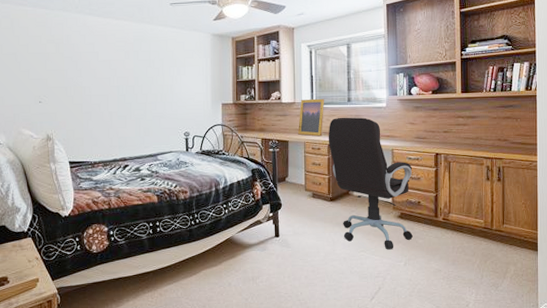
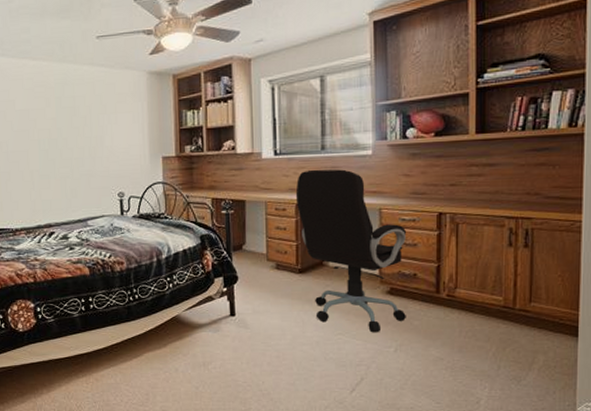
picture frame: present [297,98,325,136] -> none [256,146,292,194]

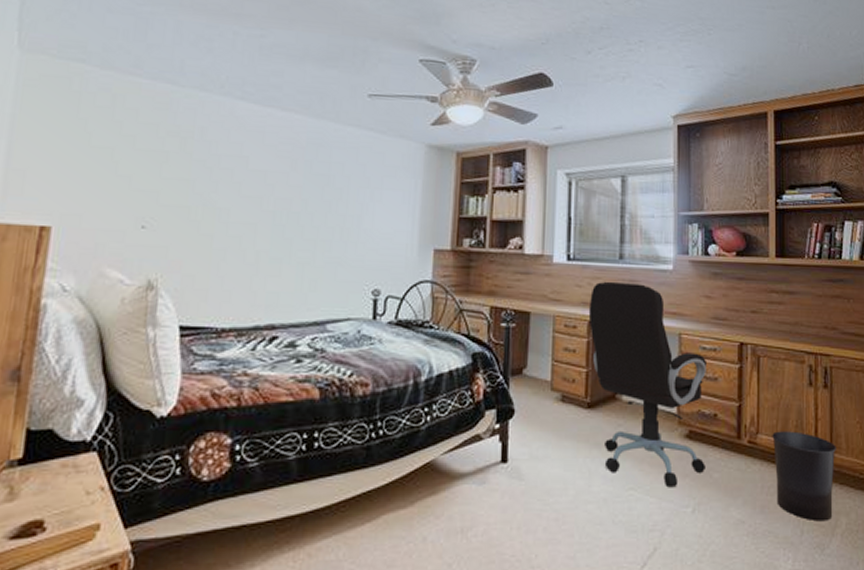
waste bin: none [470,285,536,359] -> present [772,431,836,522]

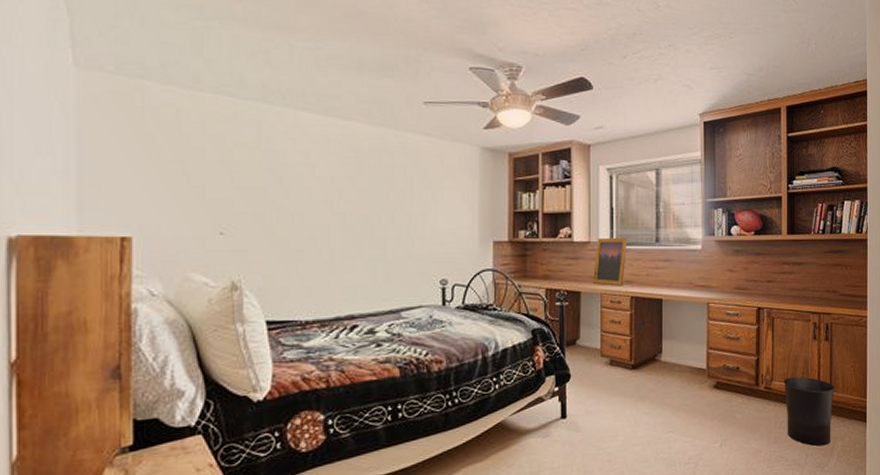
picture frame: none [544,251,587,308] -> present [592,237,628,286]
office chair: present [588,281,708,486] -> none [630,261,731,428]

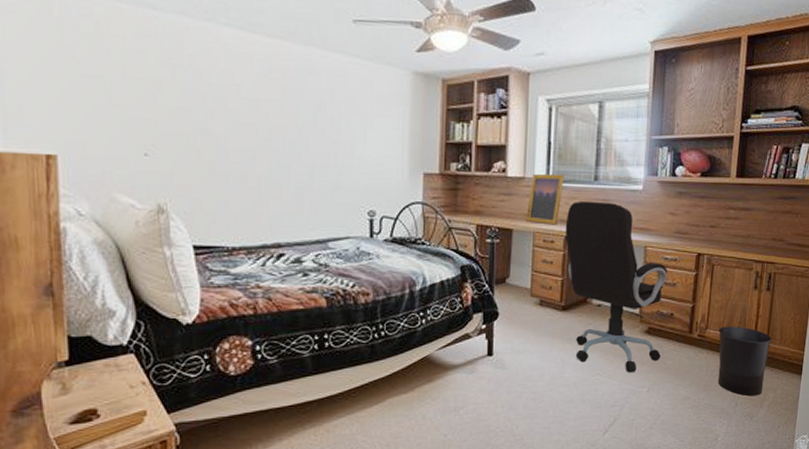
office chair: none [630,261,731,428] -> present [565,200,668,372]

